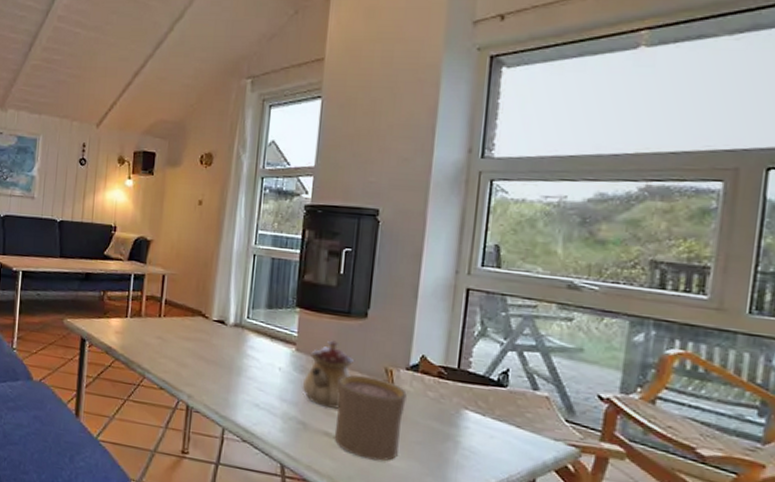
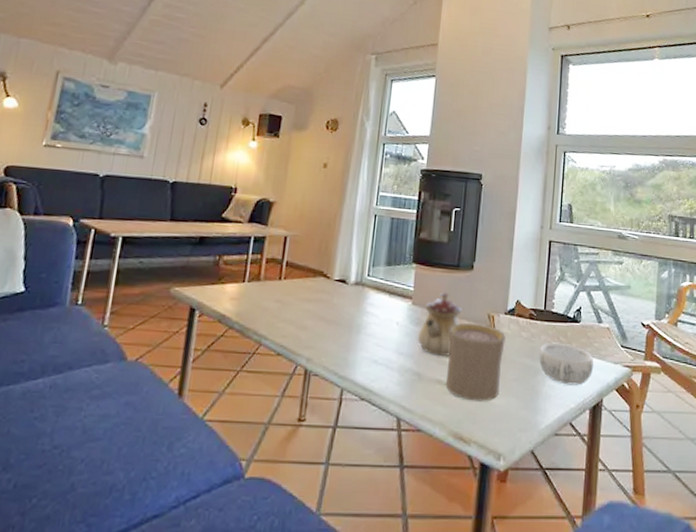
decorative bowl: none [449,406,525,460] -> present [538,342,594,386]

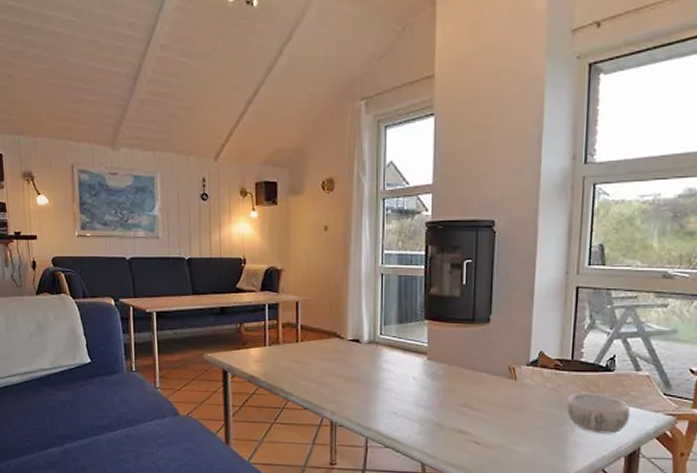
teapot: present [418,292,463,358] -> none [436,346,481,409]
cup: present [446,322,506,401] -> none [467,375,528,449]

